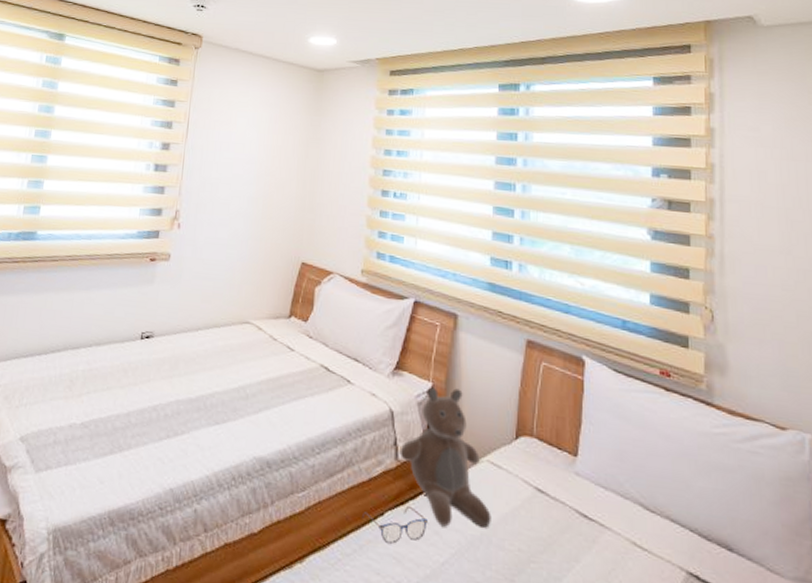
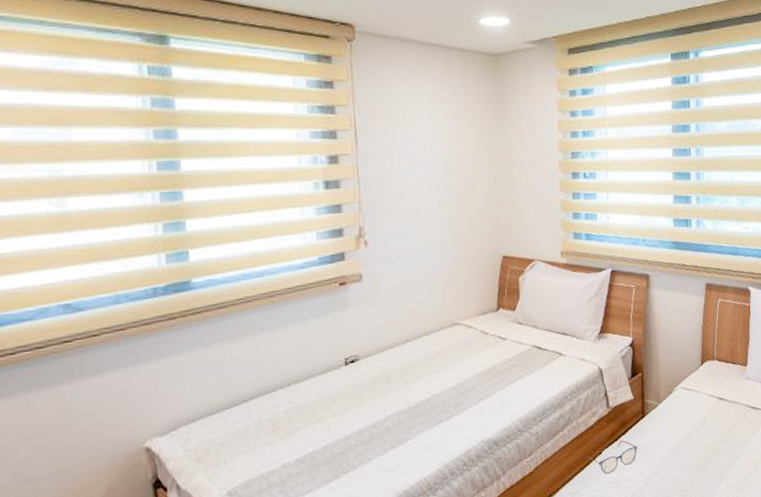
stuffed animal: present [399,387,491,528] -> none [610,337,686,448]

